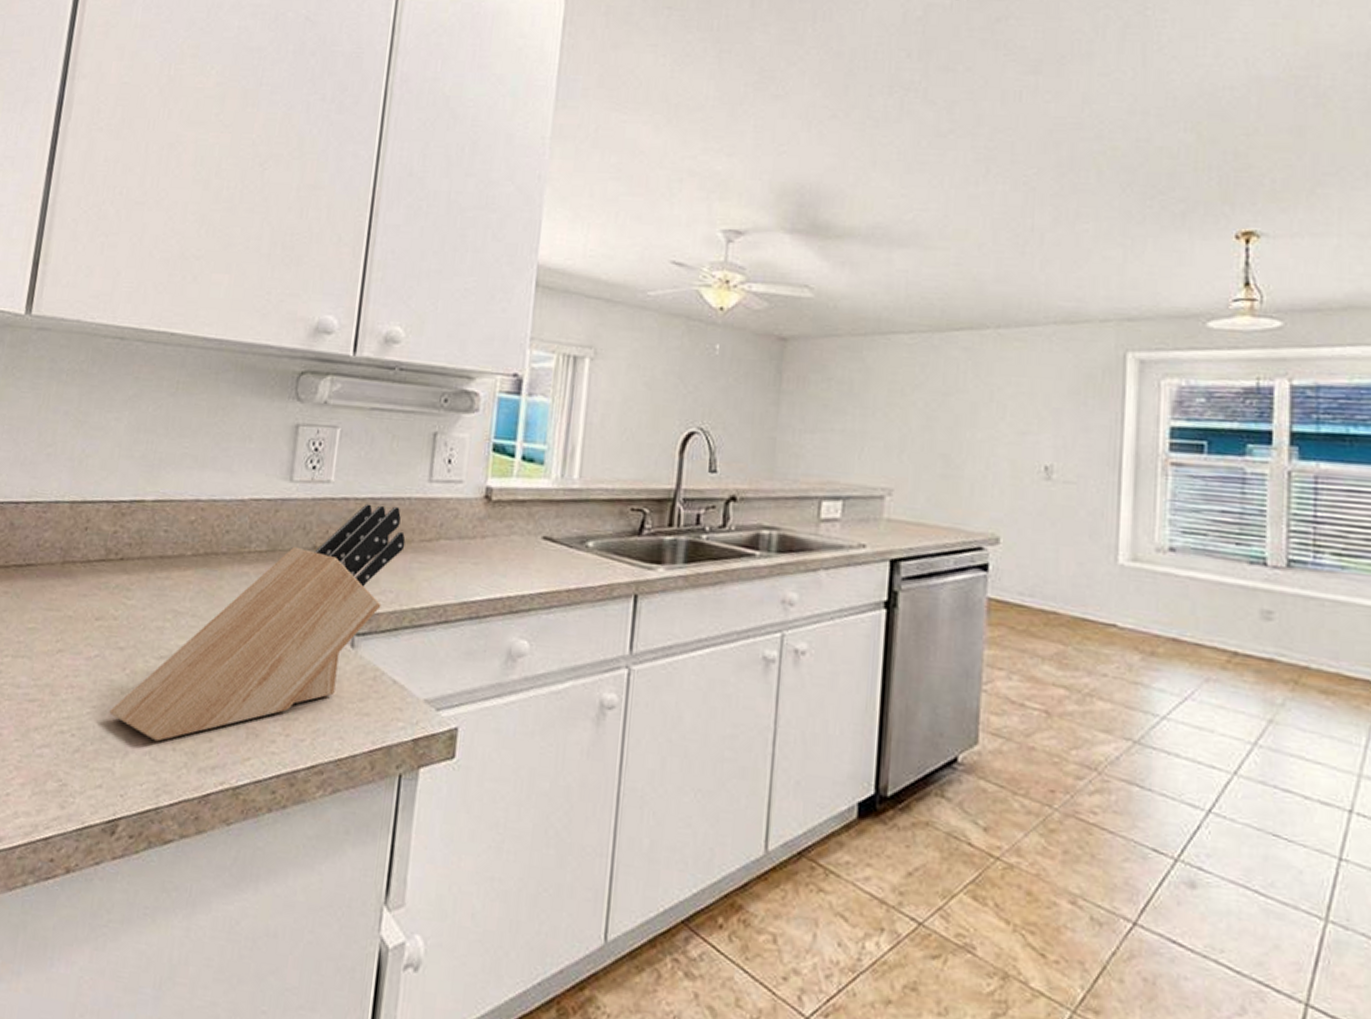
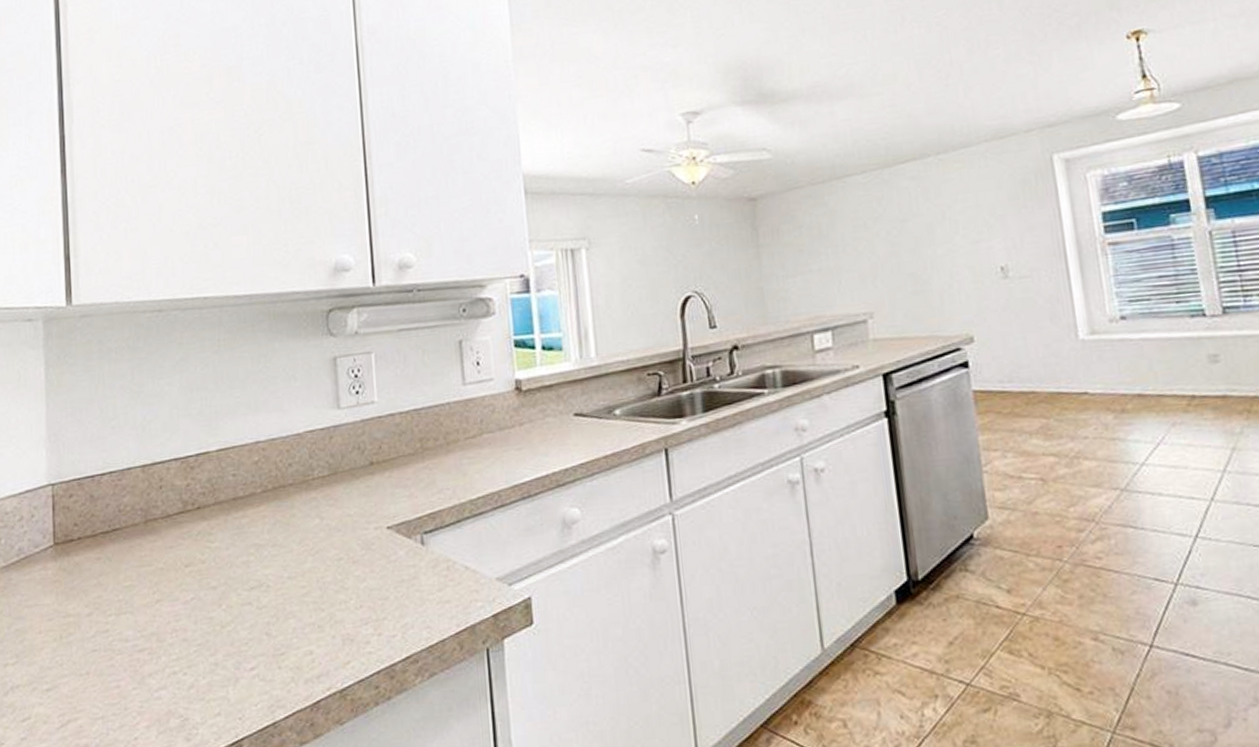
knife block: present [109,504,406,742] -> none [214,412,453,664]

